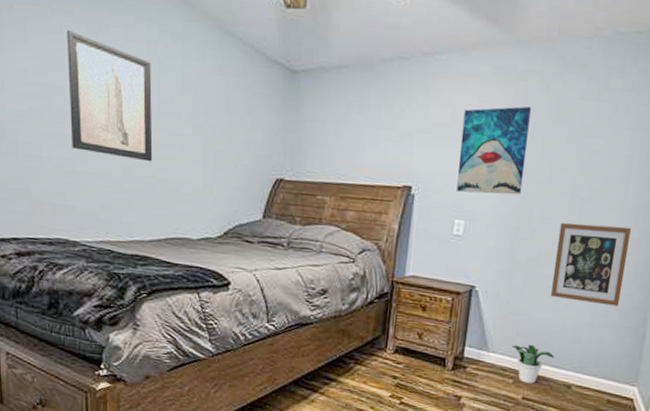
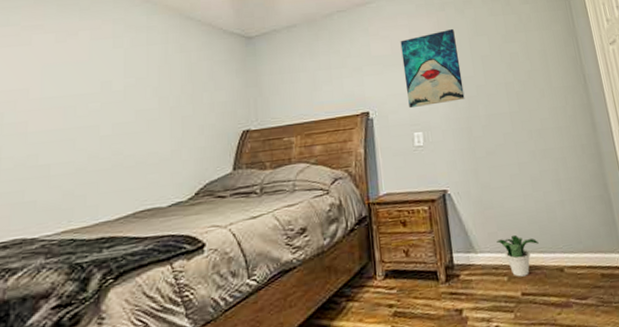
wall art: present [67,31,153,162] -> none [34,41,119,144]
wall art: present [551,222,631,306] -> none [505,107,579,184]

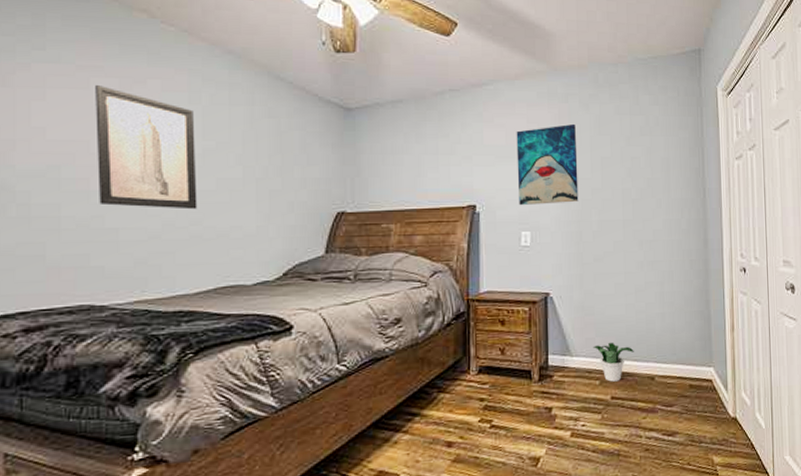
wall art: none [34,41,119,144] -> present [95,85,198,210]

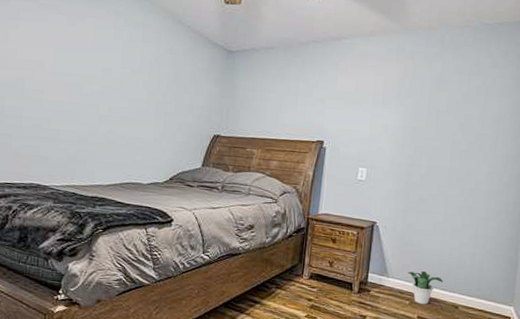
wall art: present [95,85,198,210] -> none [48,20,117,122]
wall art: present [516,123,579,206] -> none [360,78,418,148]

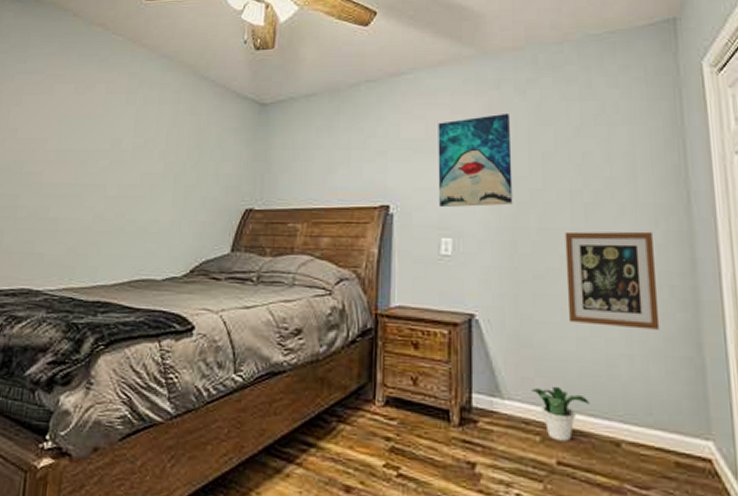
wall art: none [360,78,418,148] -> present [438,113,513,208]
wall art: none [439,170,501,239] -> present [565,231,660,330]

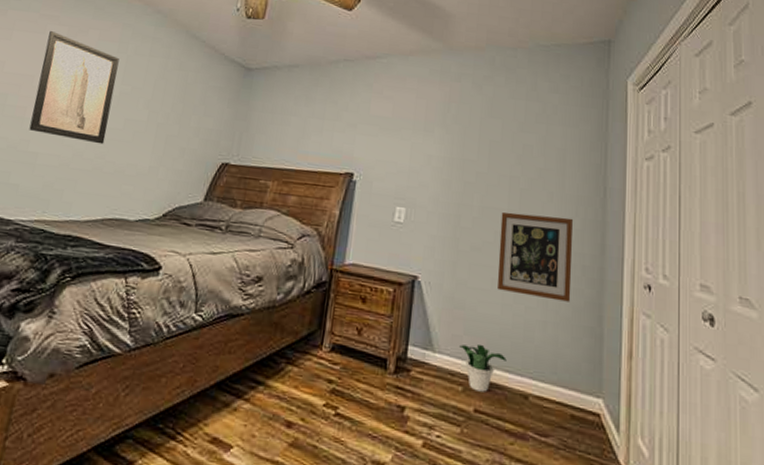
wall art: none [47,91,129,203] -> present [29,31,119,145]
wall art: present [438,113,513,208] -> none [397,103,466,184]

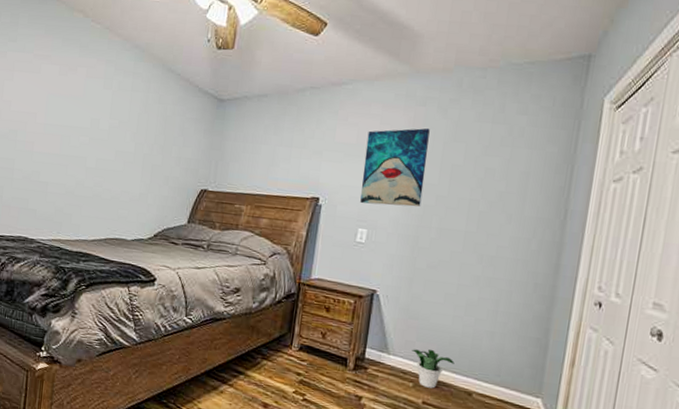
wall art: present [29,31,119,145] -> none [38,71,106,174]
wall art: none [397,103,466,184] -> present [360,128,430,207]
wall art: present [497,212,573,302] -> none [450,233,529,316]

